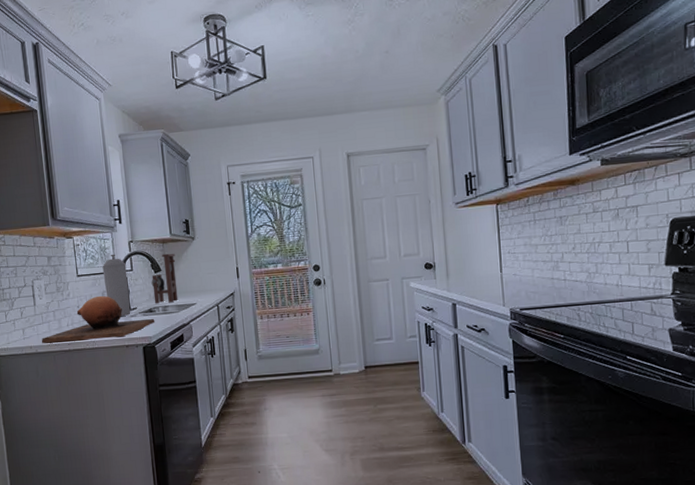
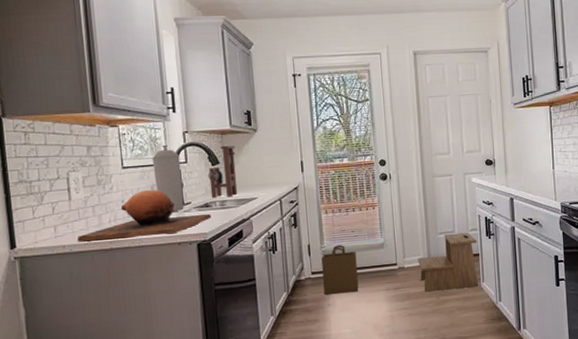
shopping bag: none [257,350,294,399] -> present [321,245,359,295]
step stool: none [353,339,419,400] -> present [417,232,479,292]

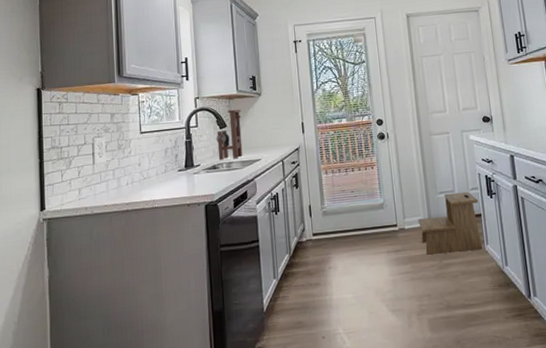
chopping board: present [77,189,212,242] -> none [97,152,219,204]
canister: present [152,144,184,211] -> none [167,110,194,173]
shopping bag: present [321,245,359,295] -> none [322,205,360,257]

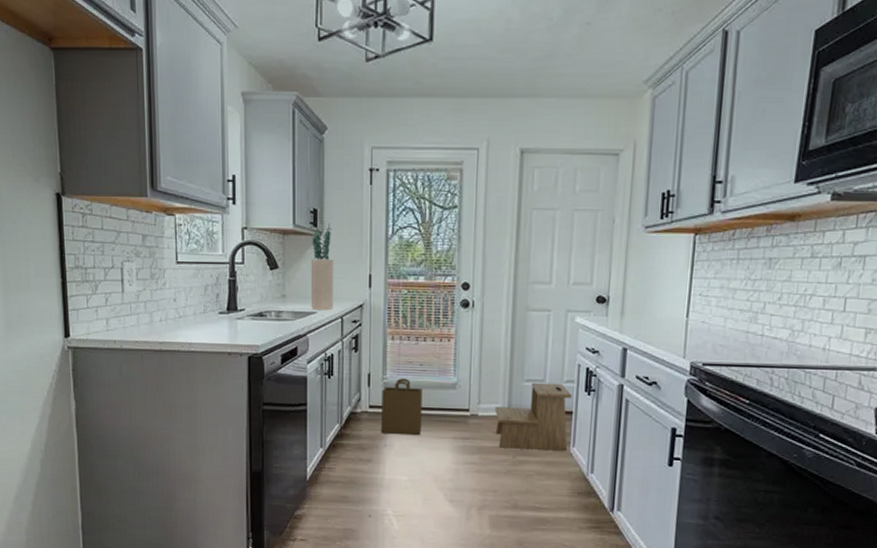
paper towel holder: present [216,109,243,161] -> none [265,247,297,308]
vase: none [253,86,275,158] -> present [310,223,334,311]
shopping bag: none [322,205,360,257] -> present [381,378,423,435]

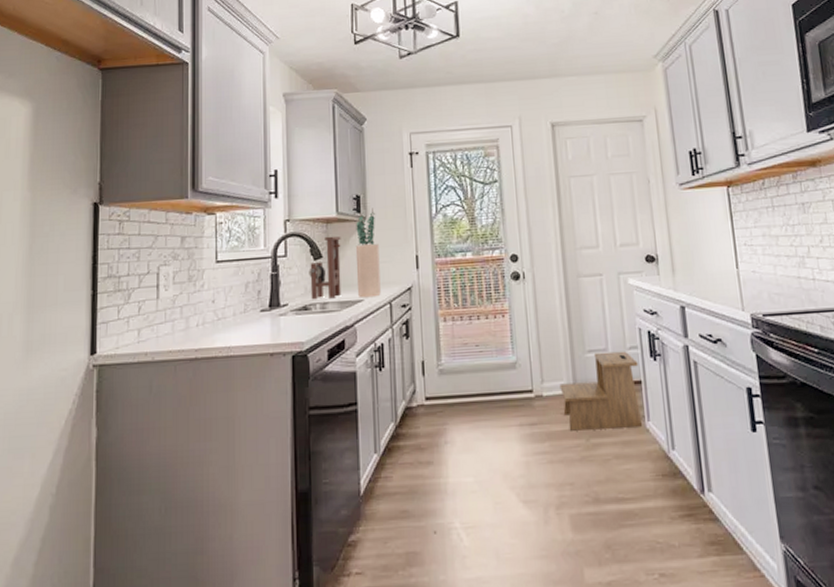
paper towel holder: none [265,247,297,308] -> present [309,236,341,300]
shopping bag: present [381,378,423,435] -> none [438,362,484,428]

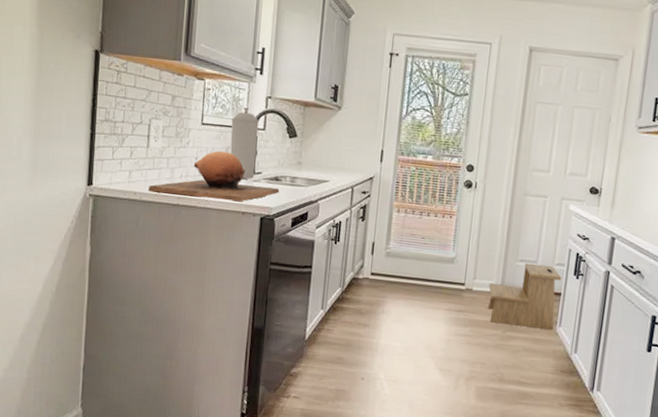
chopping board: none [160,287,310,349] -> present [147,150,280,202]
canister: none [249,235,280,315] -> present [230,107,259,179]
paper towel holder: present [309,236,341,300] -> none [282,118,316,175]
vase: present [355,208,381,298] -> none [324,99,351,181]

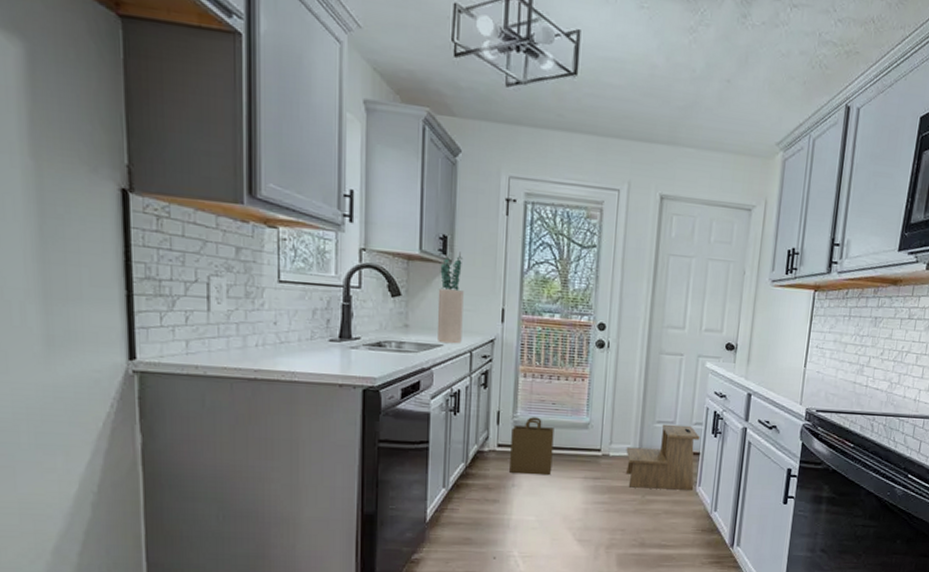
chopping board: present [147,150,280,202] -> none [213,313,384,373]
canister: present [230,107,259,179] -> none [317,261,352,346]
vase: none [324,99,351,181] -> present [436,252,464,344]
shopping bag: none [380,249,423,304] -> present [509,417,554,474]

